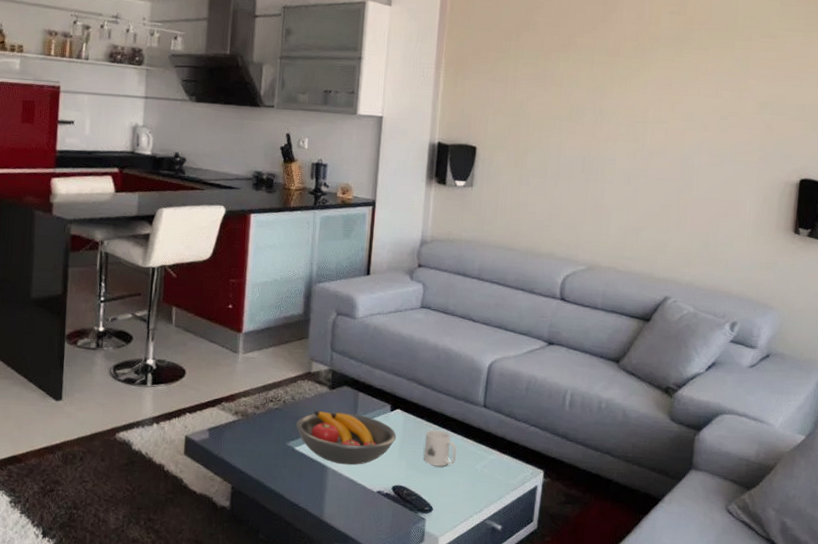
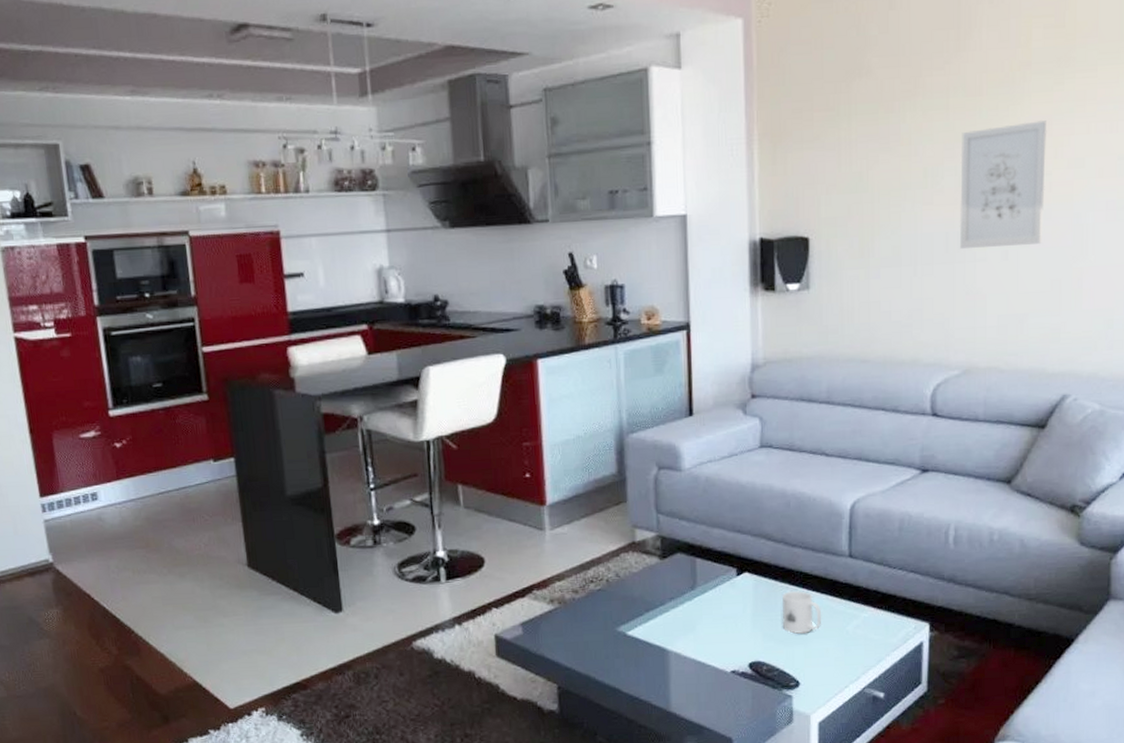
fruit bowl: present [296,410,397,465] -> none [625,583,748,646]
wall art: none [594,82,668,175] -> present [959,120,1047,249]

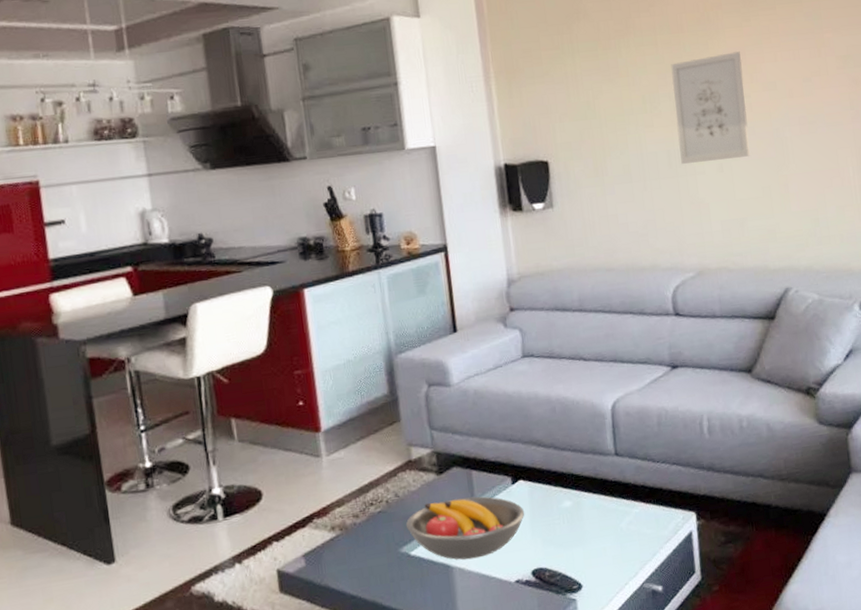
fruit bowl: none [625,583,748,646] -> present [406,496,525,560]
mug: present [782,590,822,634] -> none [557,492,597,537]

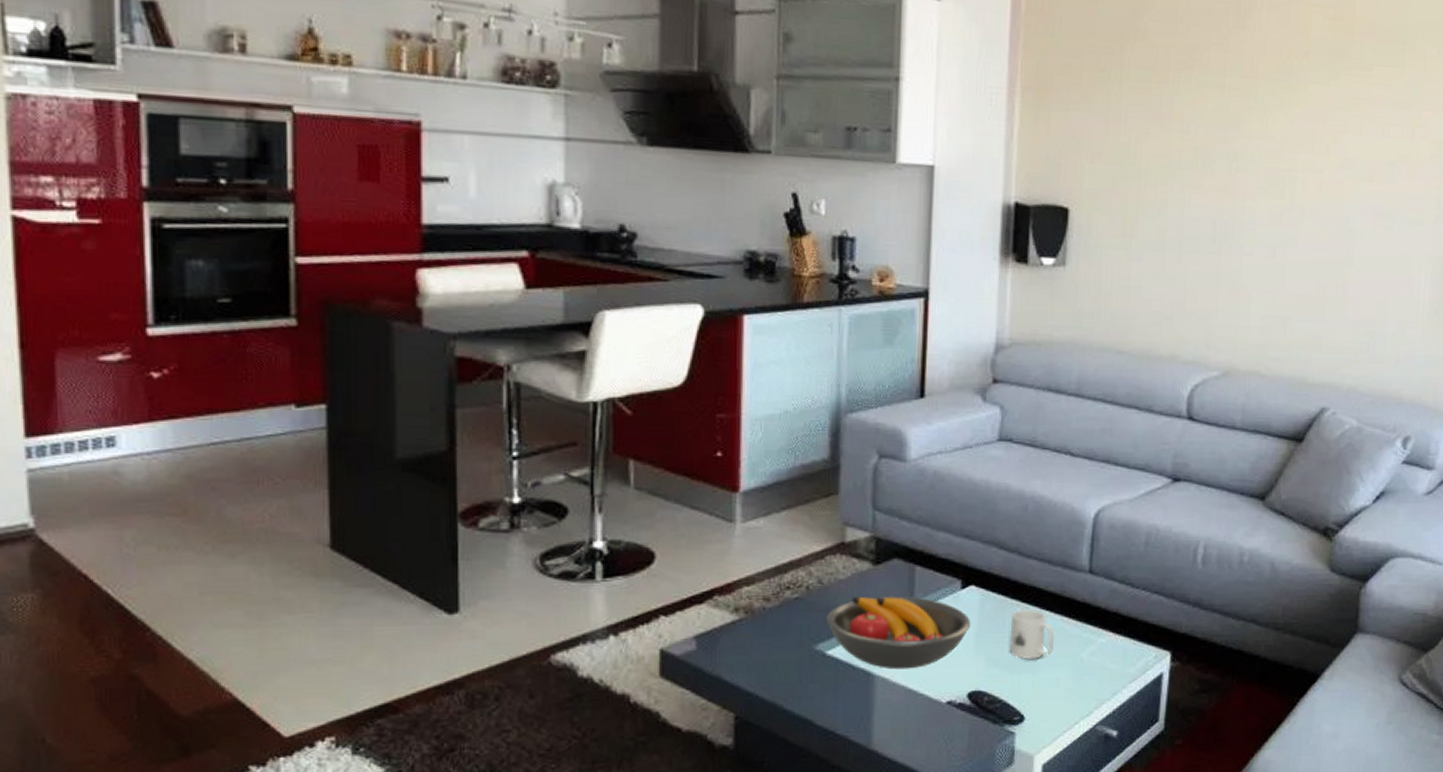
mug: none [557,492,597,537] -> present [1009,608,1055,660]
wall art: present [671,51,750,164] -> none [1227,114,1321,244]

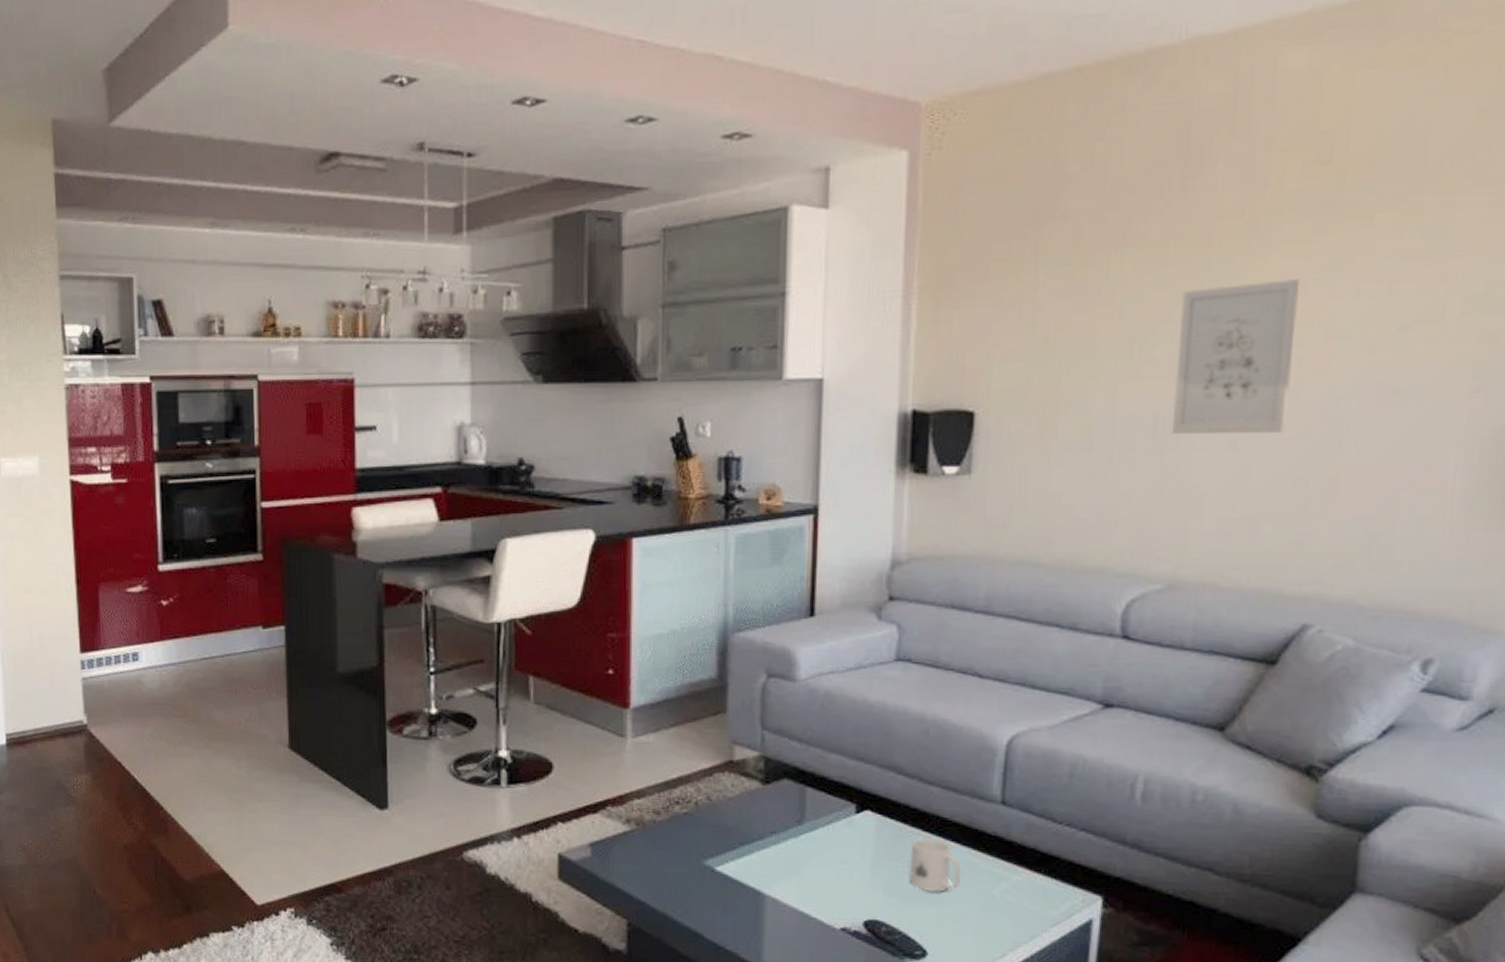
fruit bowl: present [827,595,971,670] -> none [716,814,867,892]
wall art: none [1227,114,1321,244] -> present [1172,279,1300,434]

